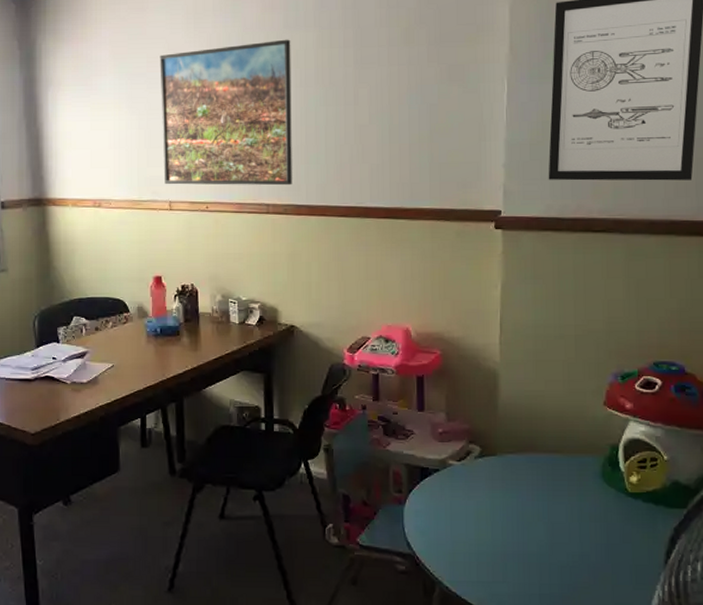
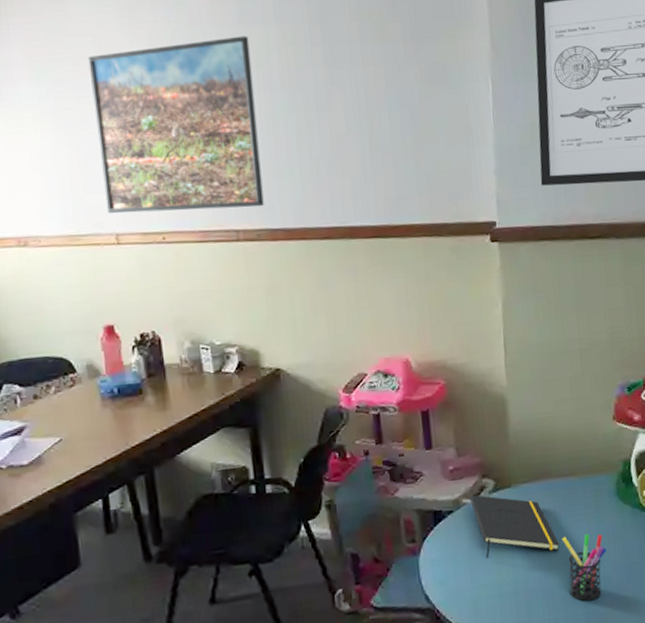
notepad: none [455,457,540,520] -> present [469,494,560,558]
pen holder: none [542,509,587,573] -> present [561,533,606,602]

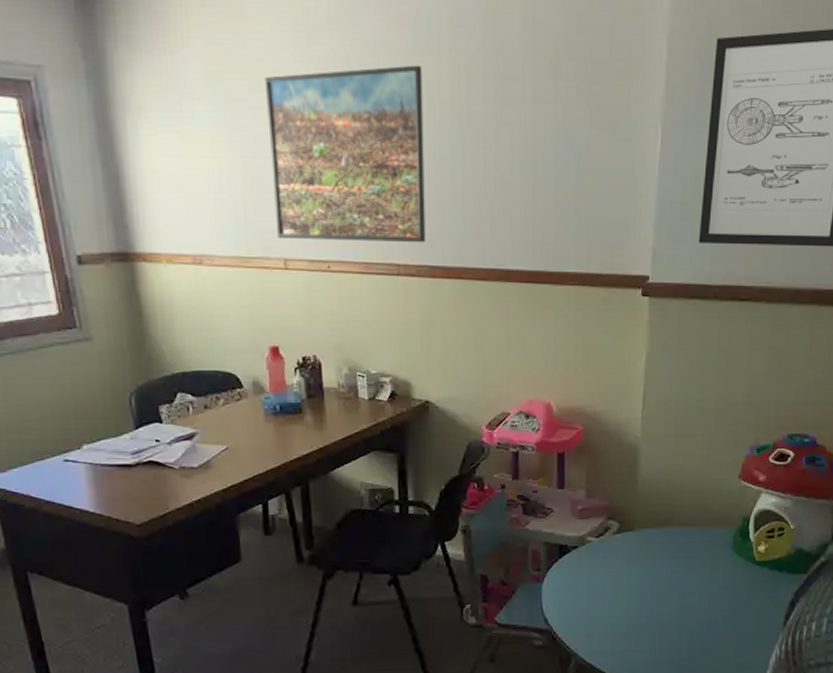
notepad: present [469,494,560,558] -> none [594,534,673,592]
pen holder: present [561,533,606,602] -> none [675,579,716,639]

